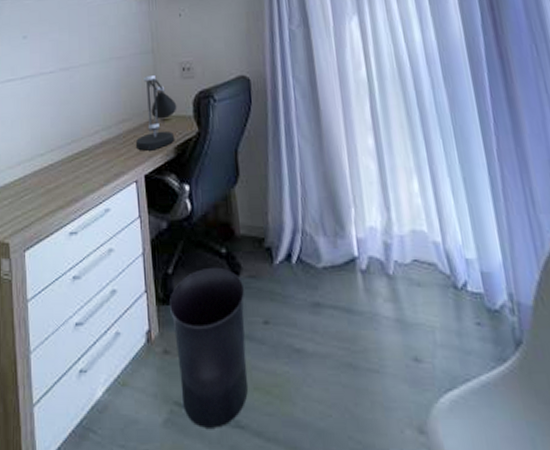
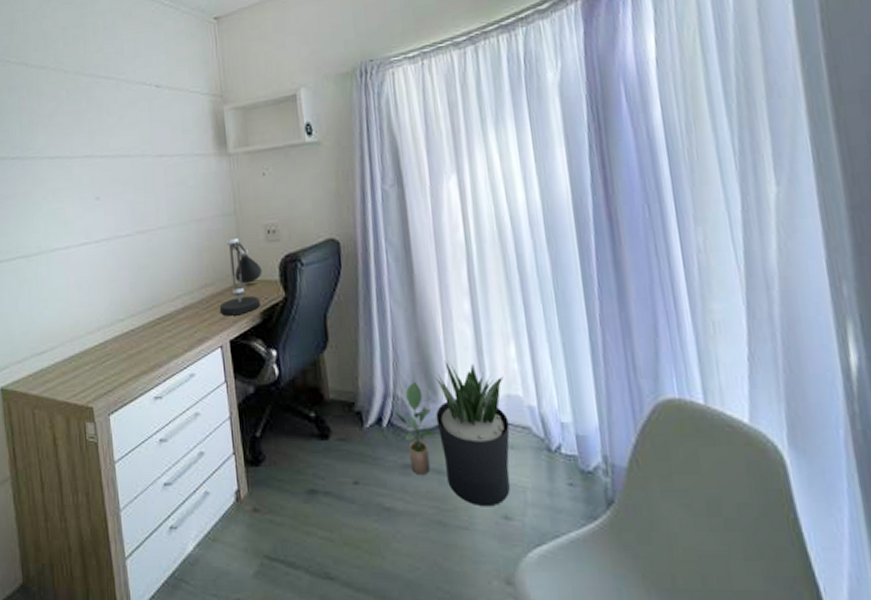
waste bin: present [170,267,249,428] -> none [258,430,338,579]
potted plant: none [303,218,343,315] -> present [394,382,435,476]
planter: none [342,195,419,348] -> present [435,360,510,507]

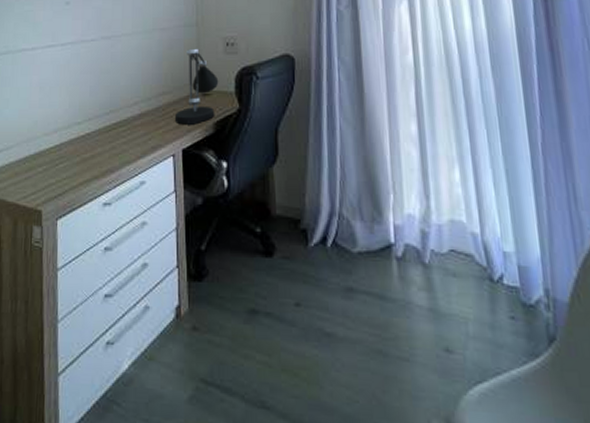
potted plant: present [394,382,435,476] -> none [339,202,378,301]
planter: present [435,360,510,507] -> none [380,181,453,338]

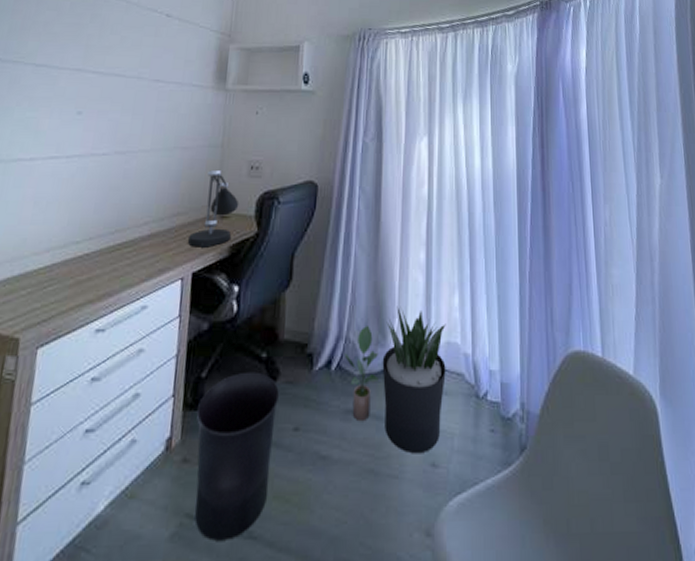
waste bin: none [201,246,277,408] -> present [195,371,279,541]
potted plant: none [339,202,378,301] -> present [344,326,379,422]
planter: none [380,181,453,338] -> present [382,306,446,454]

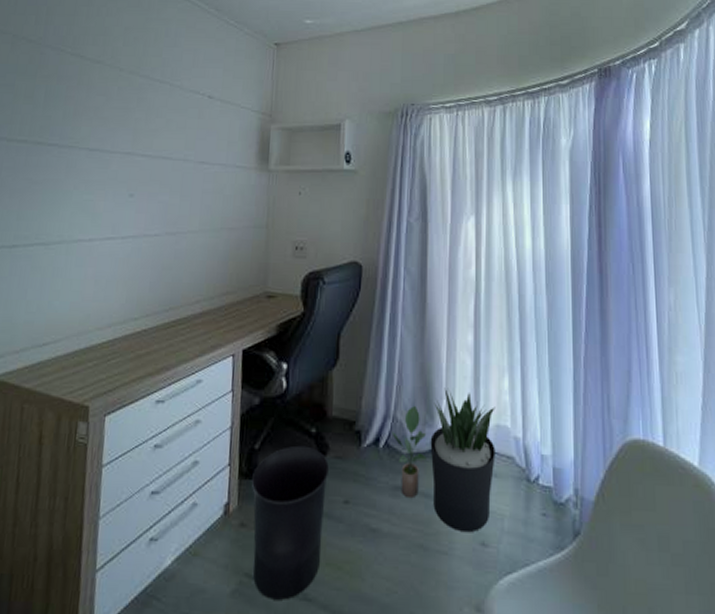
desk lamp: present [188,169,239,248] -> none [238,249,285,326]

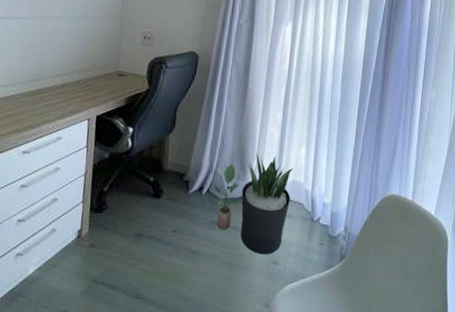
waste bin: present [252,445,329,600] -> none [99,190,162,298]

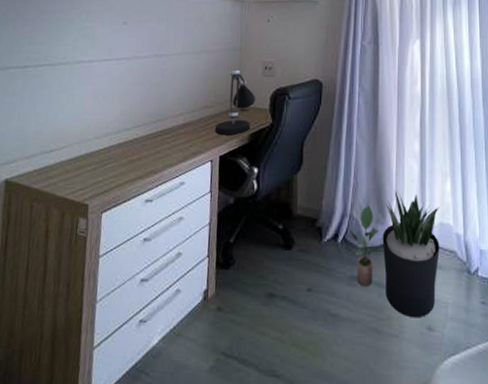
desk lamp: none [93,36,134,98] -> present [215,69,256,135]

